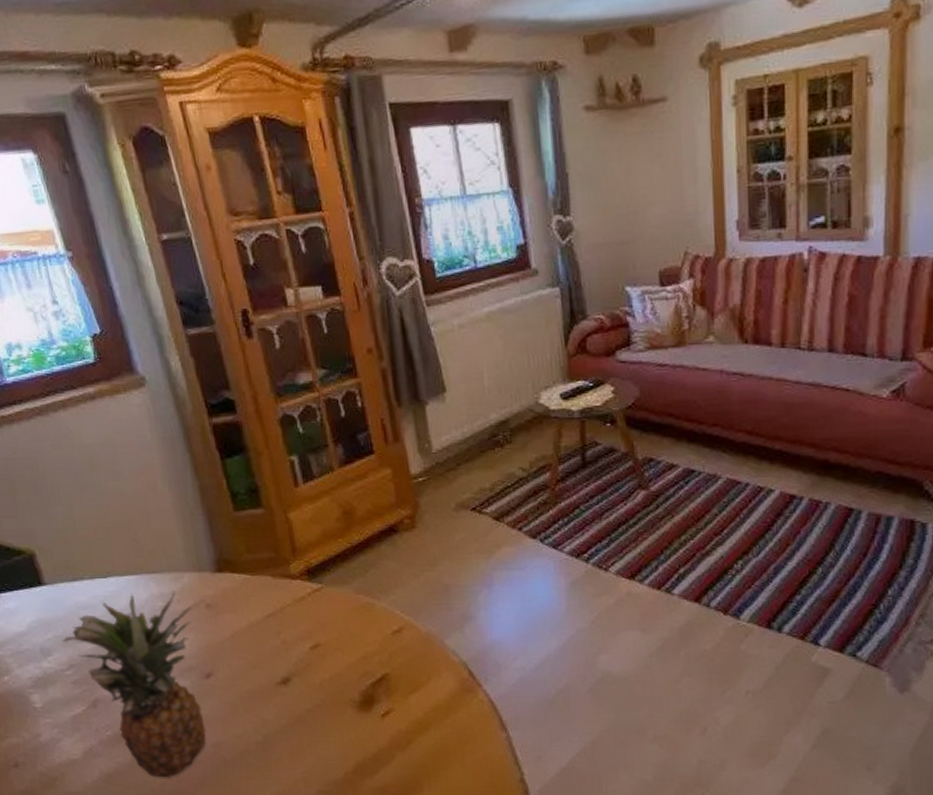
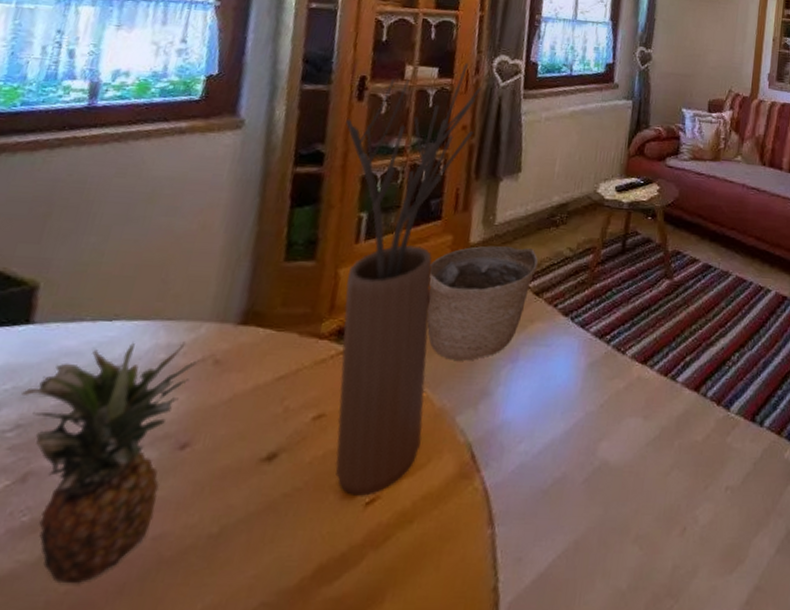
vase: none [243,274,417,709] -> present [335,63,483,496]
basket: none [376,473,491,589] -> present [427,245,539,361]

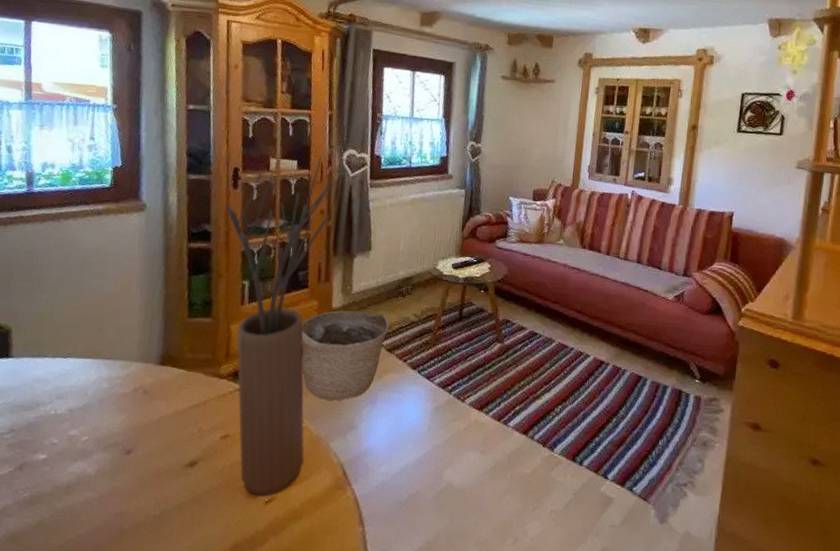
fruit: present [21,342,201,584] -> none [11,374,134,541]

